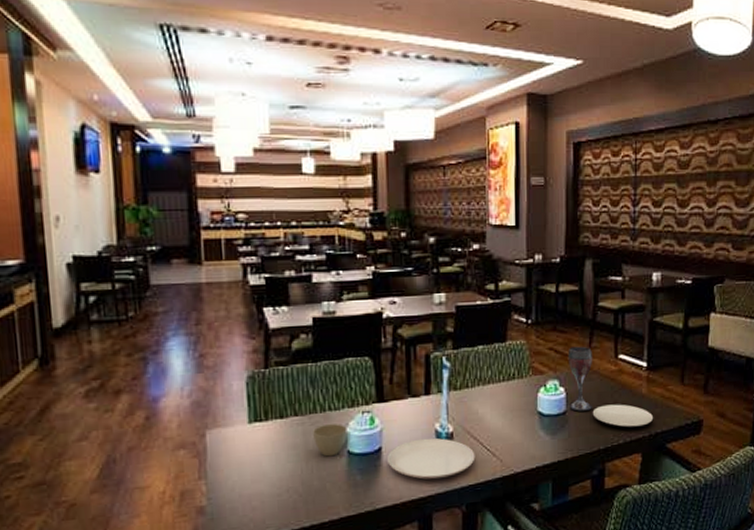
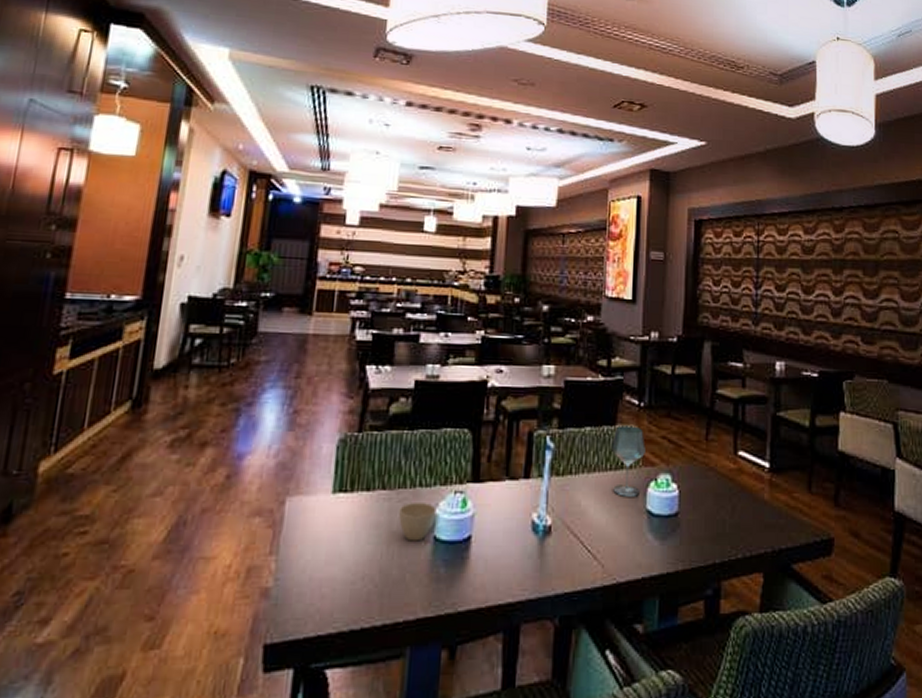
plate: present [386,438,475,480] -> none [475,530,574,582]
wine glass: none [503,341,534,403] -> present [611,426,646,497]
cup: present [567,346,593,411] -> none [680,437,710,514]
plate: present [592,404,654,428] -> none [707,509,777,539]

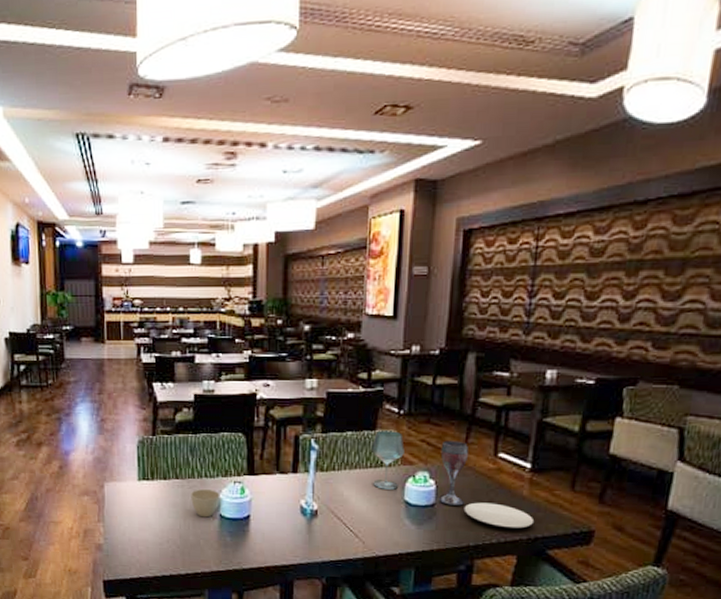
cup: none [680,437,710,514] -> present [437,440,469,506]
plate: none [707,509,777,539] -> present [463,502,535,529]

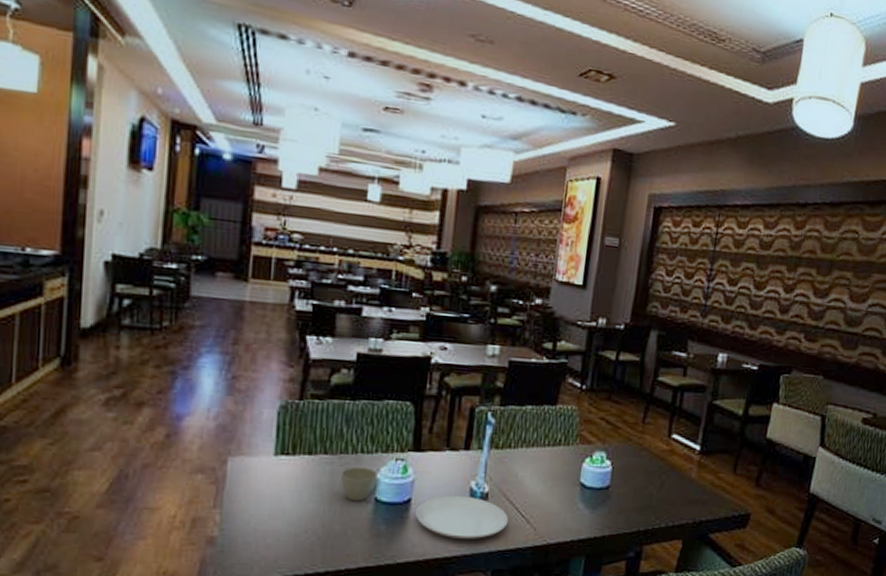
plate: none [254,512,338,551] -> present [414,495,509,540]
wine glass: present [372,430,405,490] -> none [550,406,584,471]
cup: present [437,440,469,506] -> none [612,419,646,488]
plate: present [463,502,535,529] -> none [636,485,700,512]

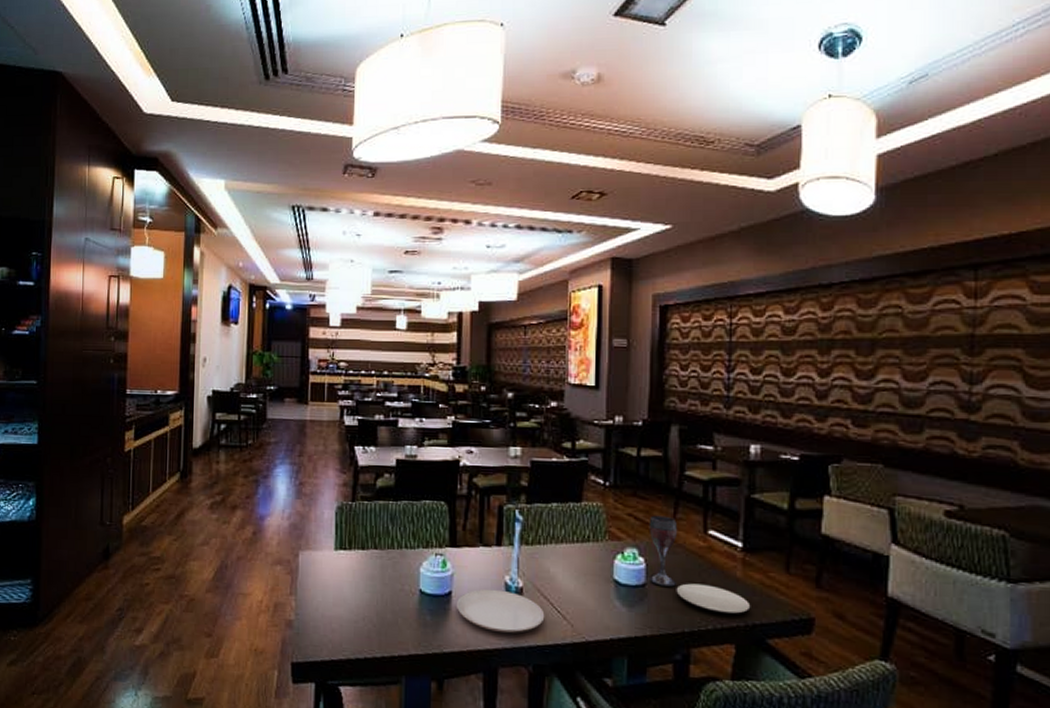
cup: present [340,466,378,502] -> none [390,560,421,593]
cup: none [612,419,646,488] -> present [648,515,678,587]
plate: none [636,485,700,512] -> present [676,583,751,614]

